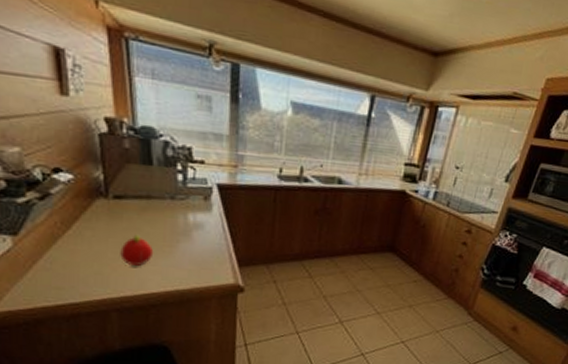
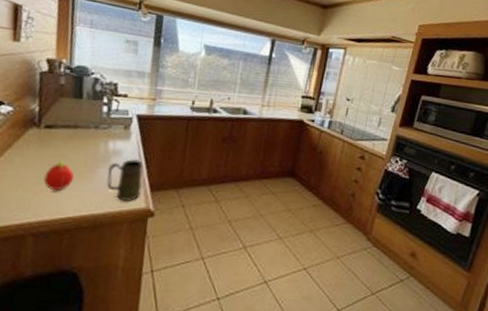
mug: none [189,233,229,277] -> present [106,159,143,201]

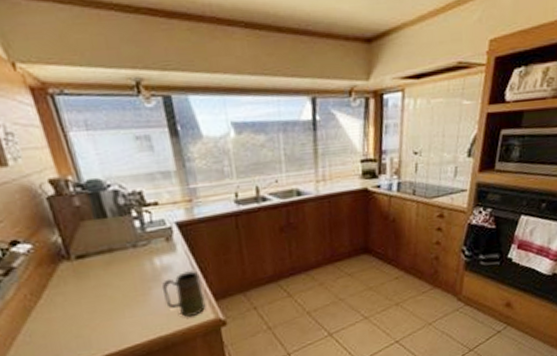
fruit: present [43,161,75,190] -> none [95,290,129,322]

